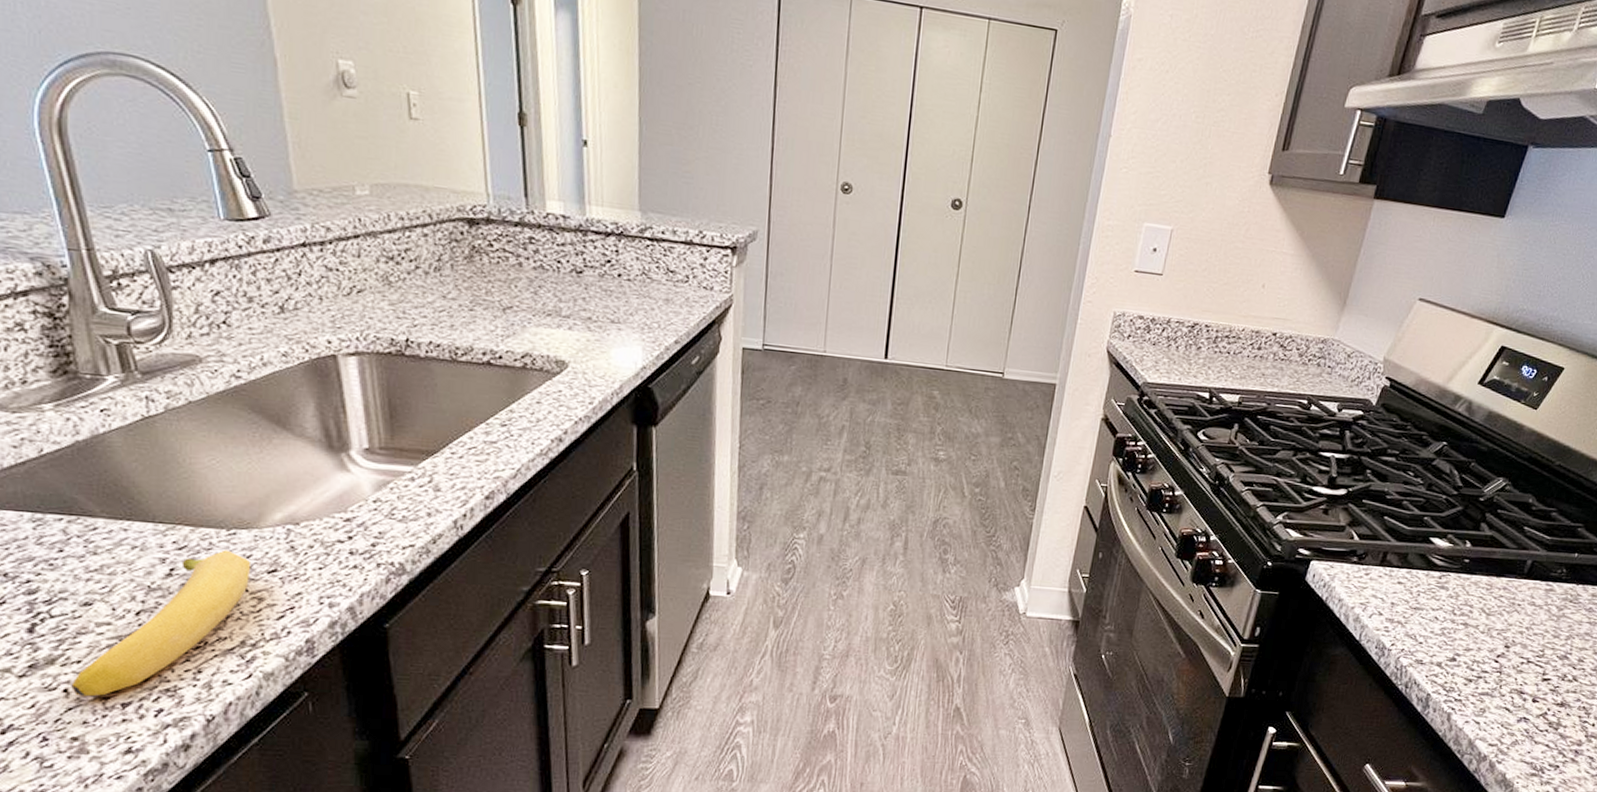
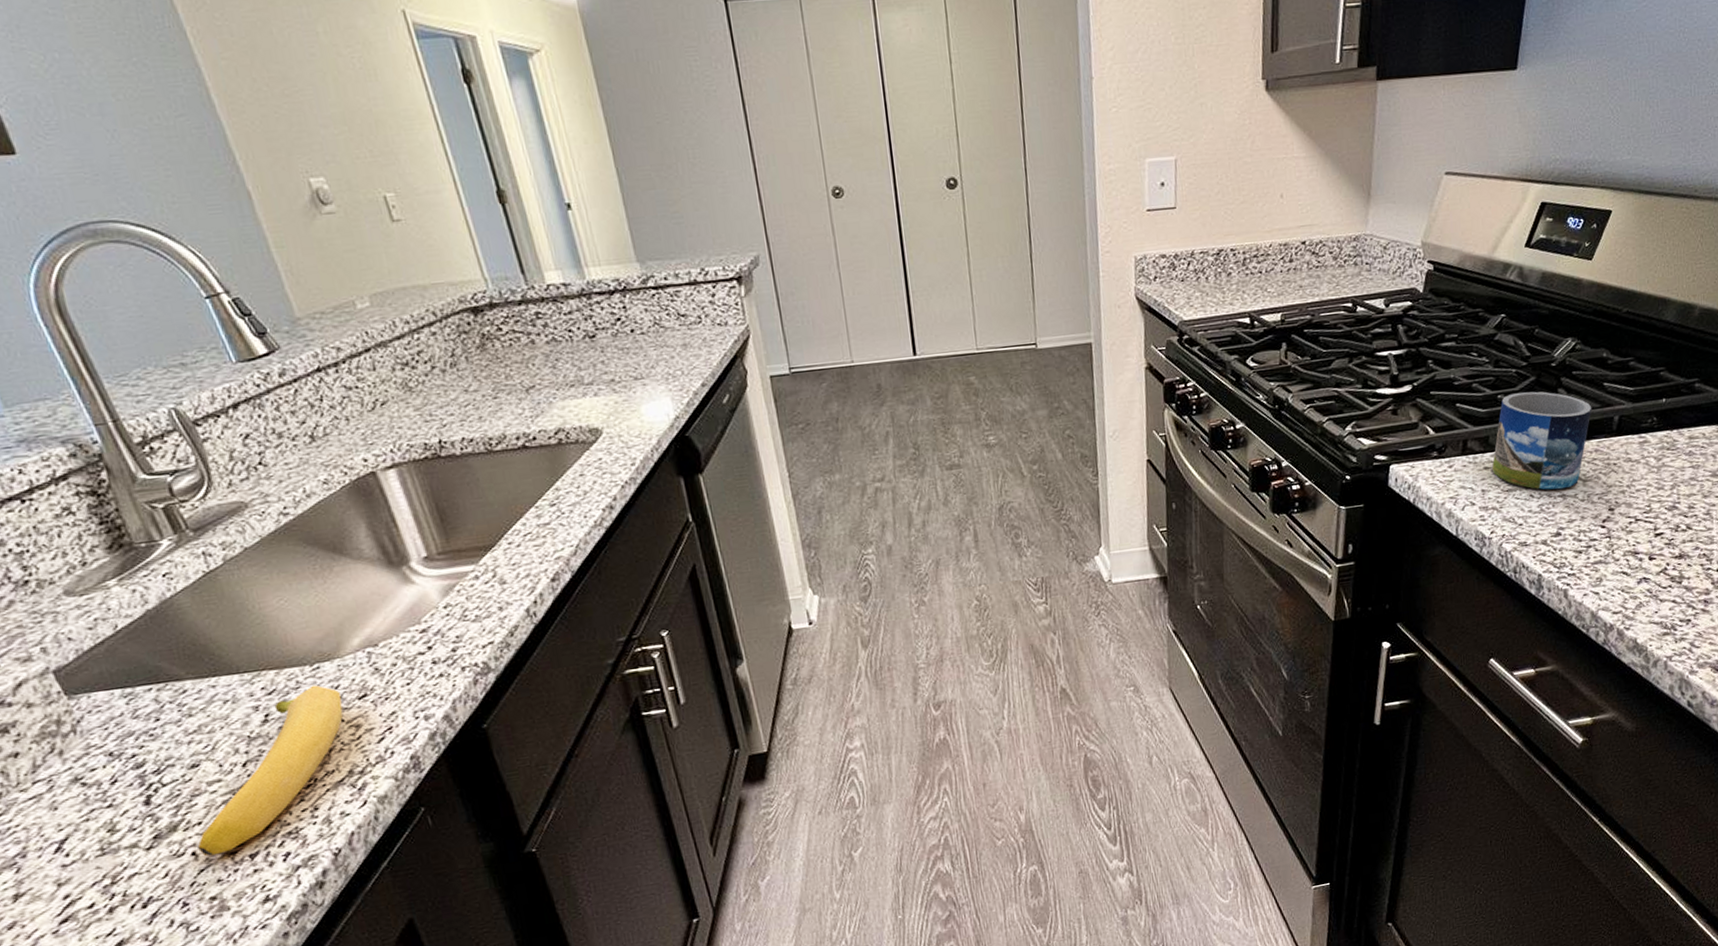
mug: none [1404,518,1509,618] -> present [1491,391,1592,490]

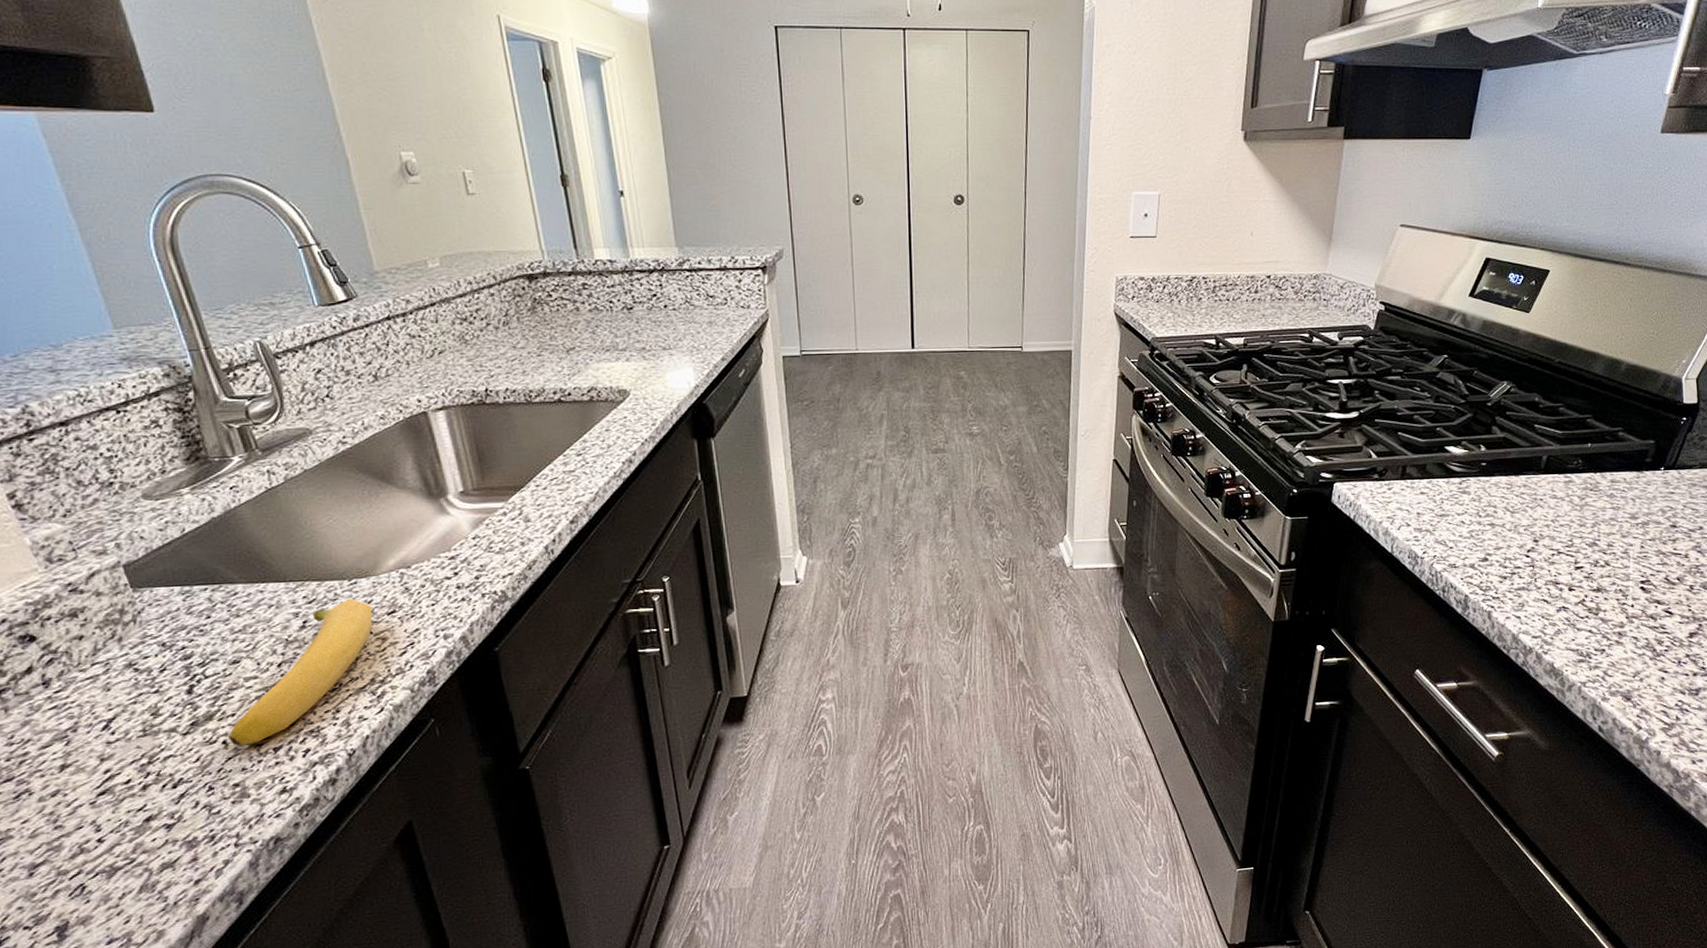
mug: present [1491,391,1592,490] -> none [1427,427,1523,519]

